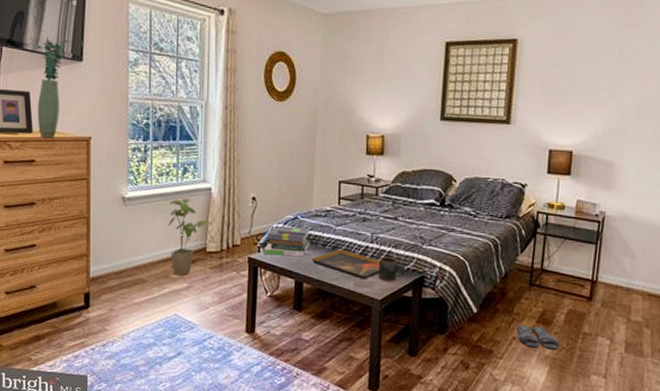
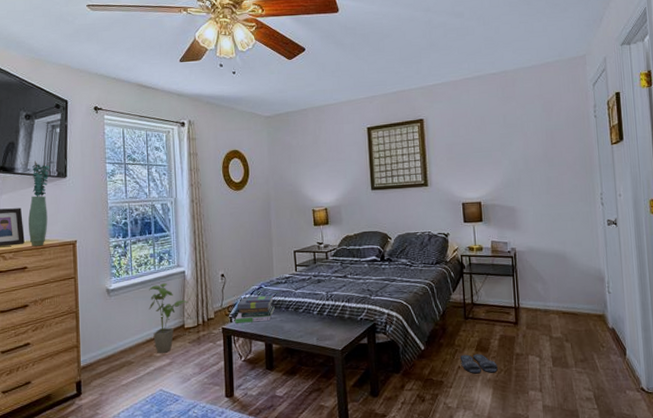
decorative tray: present [312,249,381,280] -> none [278,309,338,334]
mug: present [378,256,405,282] -> none [336,310,359,333]

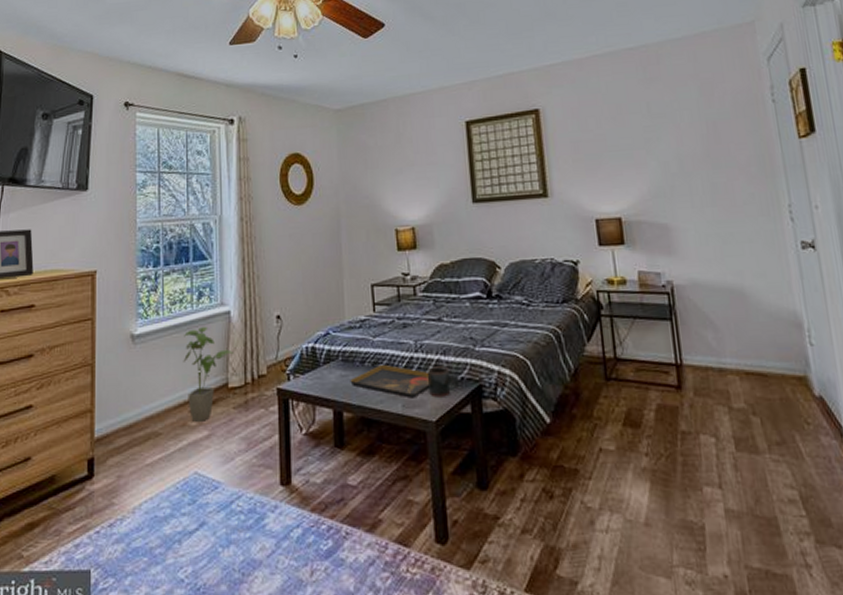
vase: present [28,160,51,247] -> none [39,170,69,279]
books: present [235,295,275,323] -> none [294,343,346,382]
decorative tray: none [278,309,338,334] -> present [350,364,431,399]
mug: none [336,310,359,333] -> present [428,366,459,397]
slippers: present [460,354,498,374] -> none [602,430,656,460]

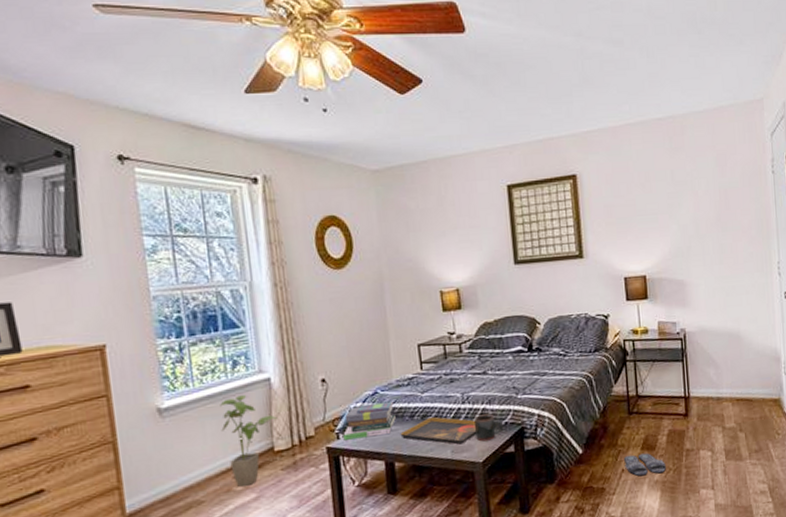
books: none [294,343,346,382] -> present [343,401,396,440]
slippers: none [602,430,656,460] -> present [624,453,666,477]

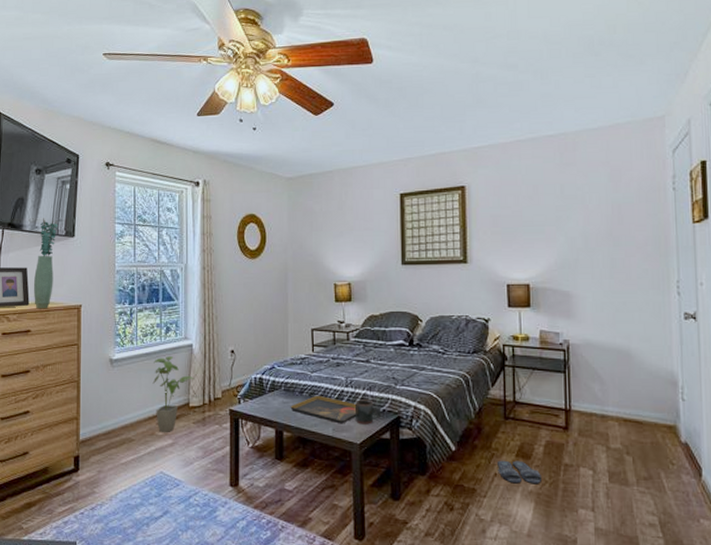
vase: none [23,233,58,357] -> present [34,218,59,309]
books: present [343,401,396,440] -> none [244,376,287,406]

